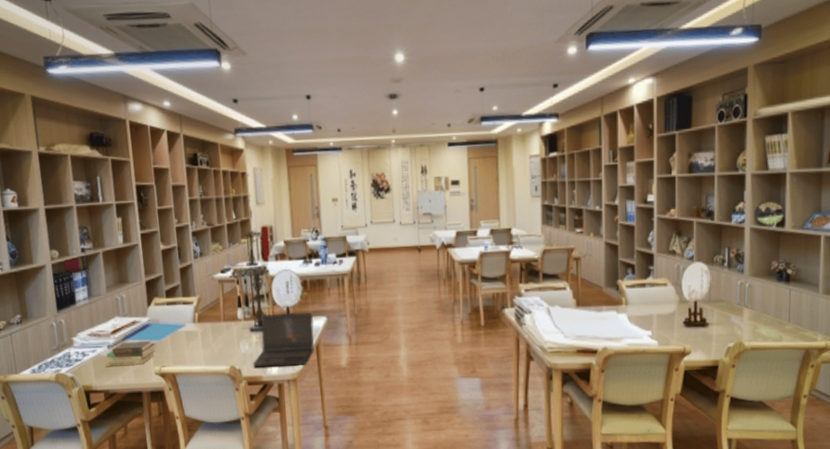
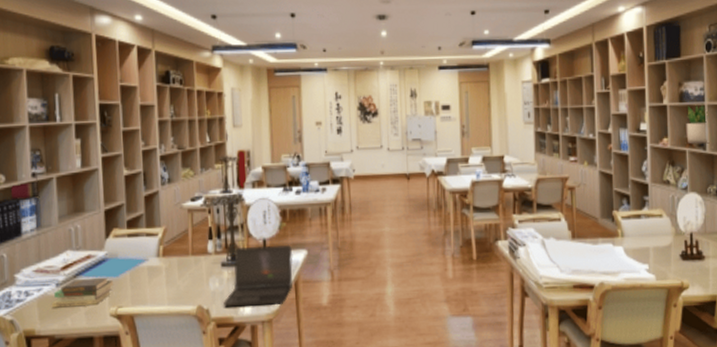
planter: none [694,173,718,215] -> present [686,103,710,145]

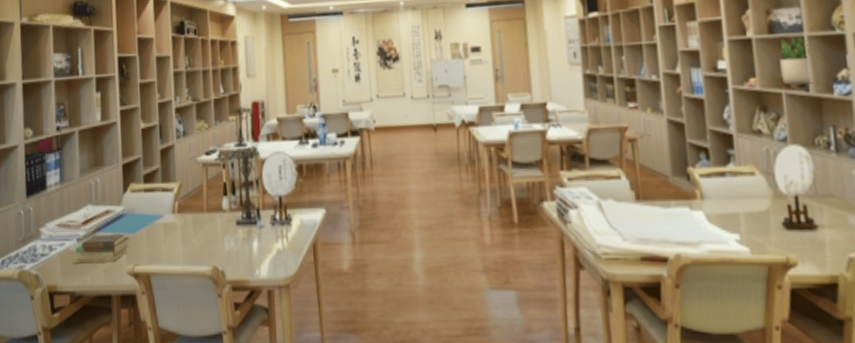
laptop computer: present [224,244,293,307] -> none [239,202,311,269]

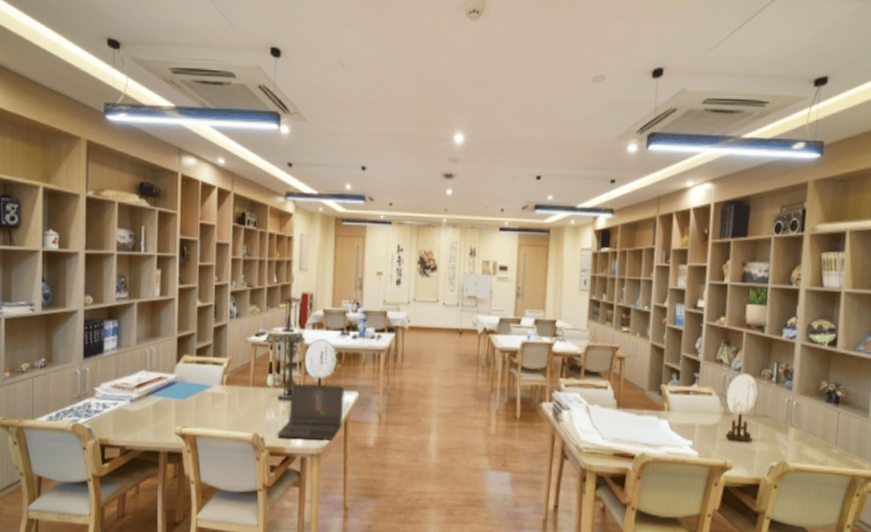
books: present [38,126,62,154] -> none [98,296,121,321]
books: present [72,234,131,264] -> none [124,398,181,423]
laptop computer: none [239,202,311,269] -> present [278,384,345,442]

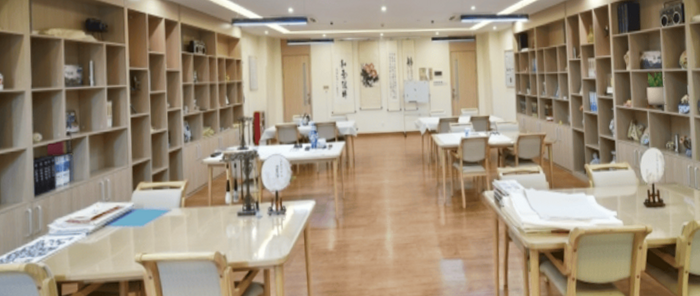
books: none [98,296,121,321] -> present [47,131,72,156]
laptop computer: present [278,384,345,442] -> none [239,195,303,253]

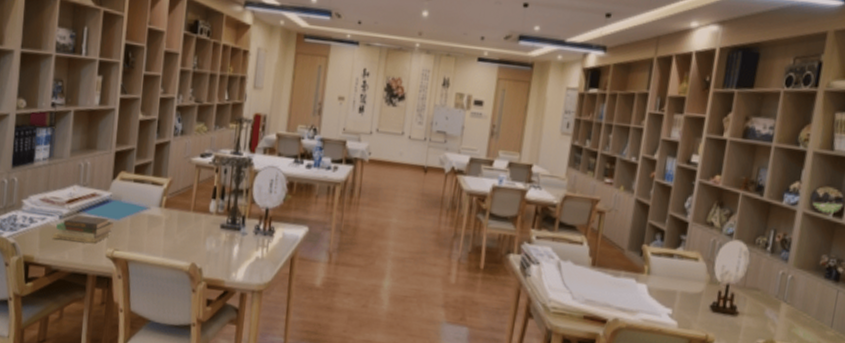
books: none [81,227,140,255] -> present [52,215,115,243]
planter: present [646,70,667,106] -> none [743,143,773,190]

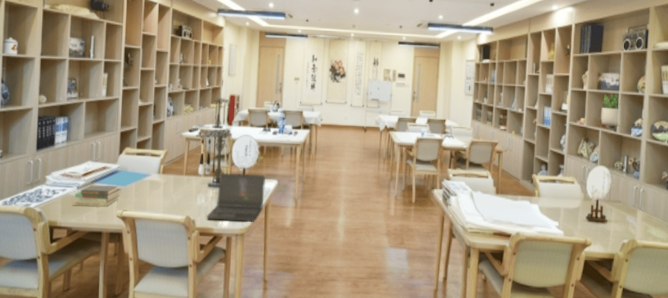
books: present [30,101,57,128] -> none [50,96,71,117]
laptop computer: none [217,212,294,279] -> present [207,173,266,223]
planter: none [743,143,773,190] -> present [600,92,621,126]

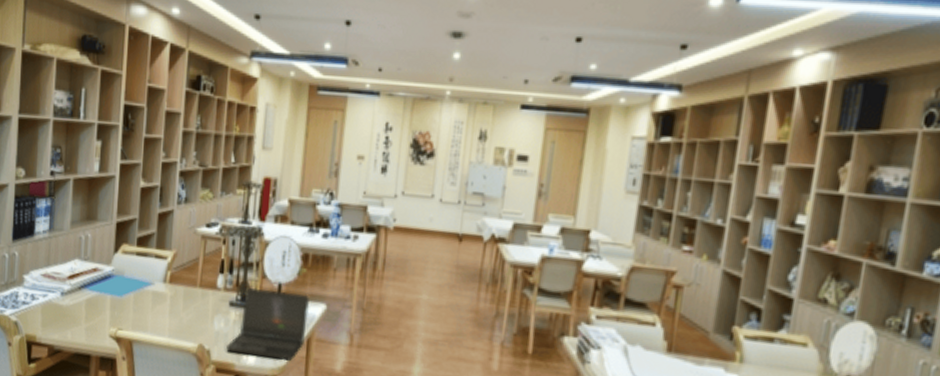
books: none [50,96,71,117] -> present [29,170,56,198]
books: present [71,185,122,207] -> none [54,291,117,322]
planter: present [600,92,621,126] -> none [866,199,909,258]

